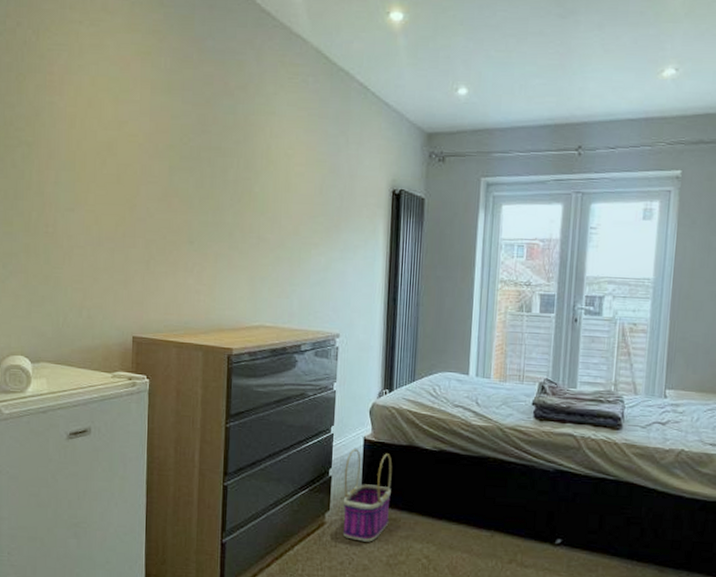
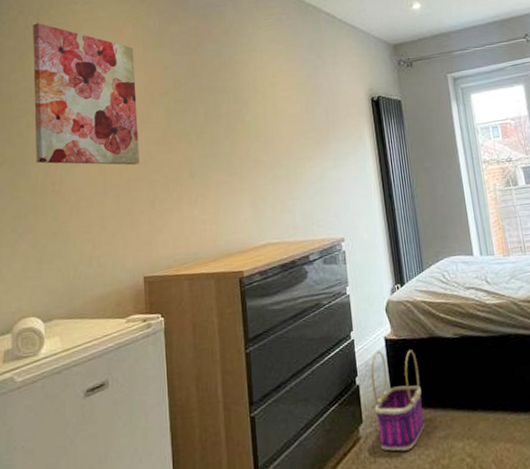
wall art: none [30,39,140,220] -> present [33,23,140,165]

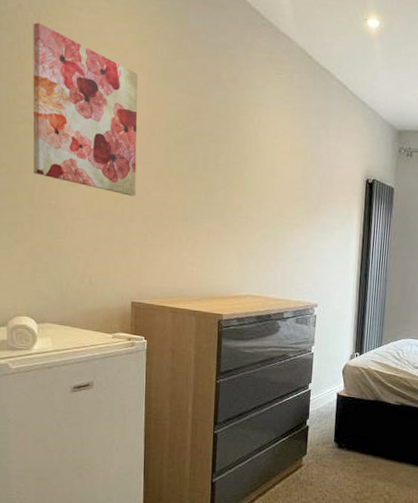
basket: present [371,350,425,452] -> none [317,403,361,481]

